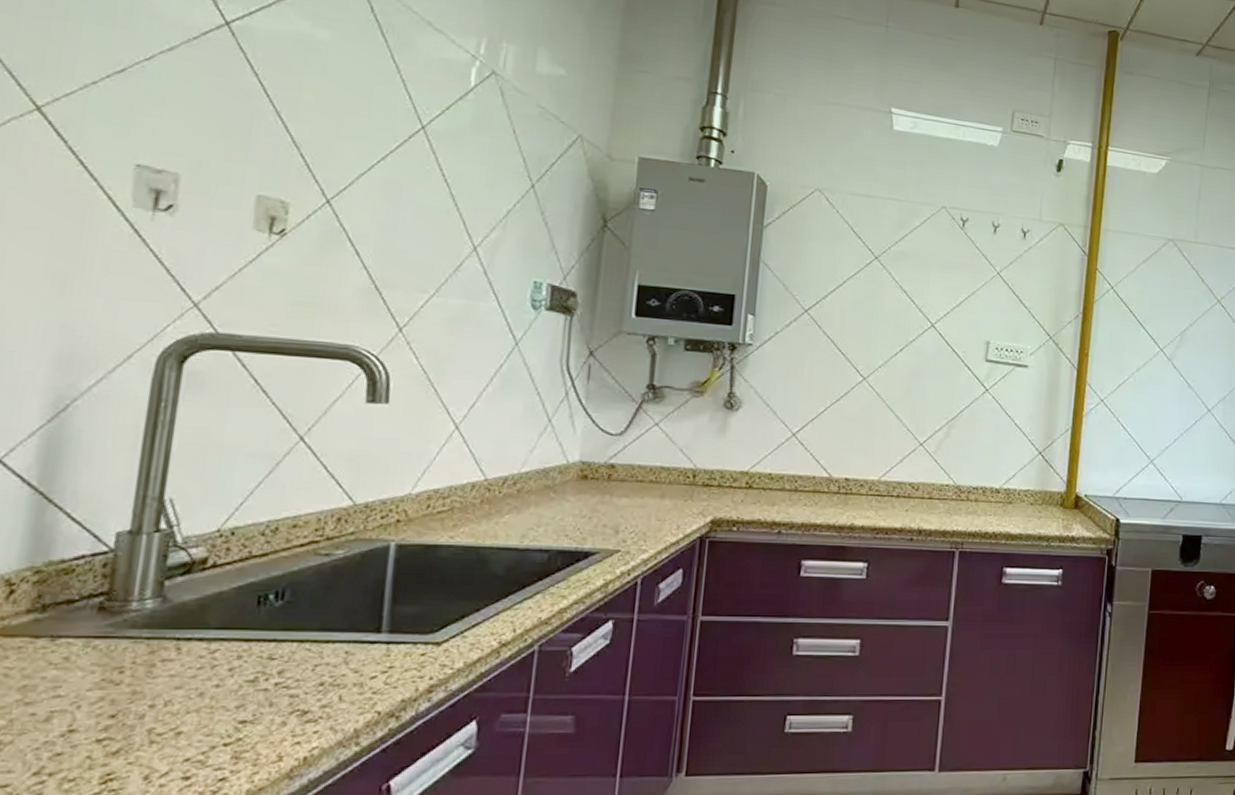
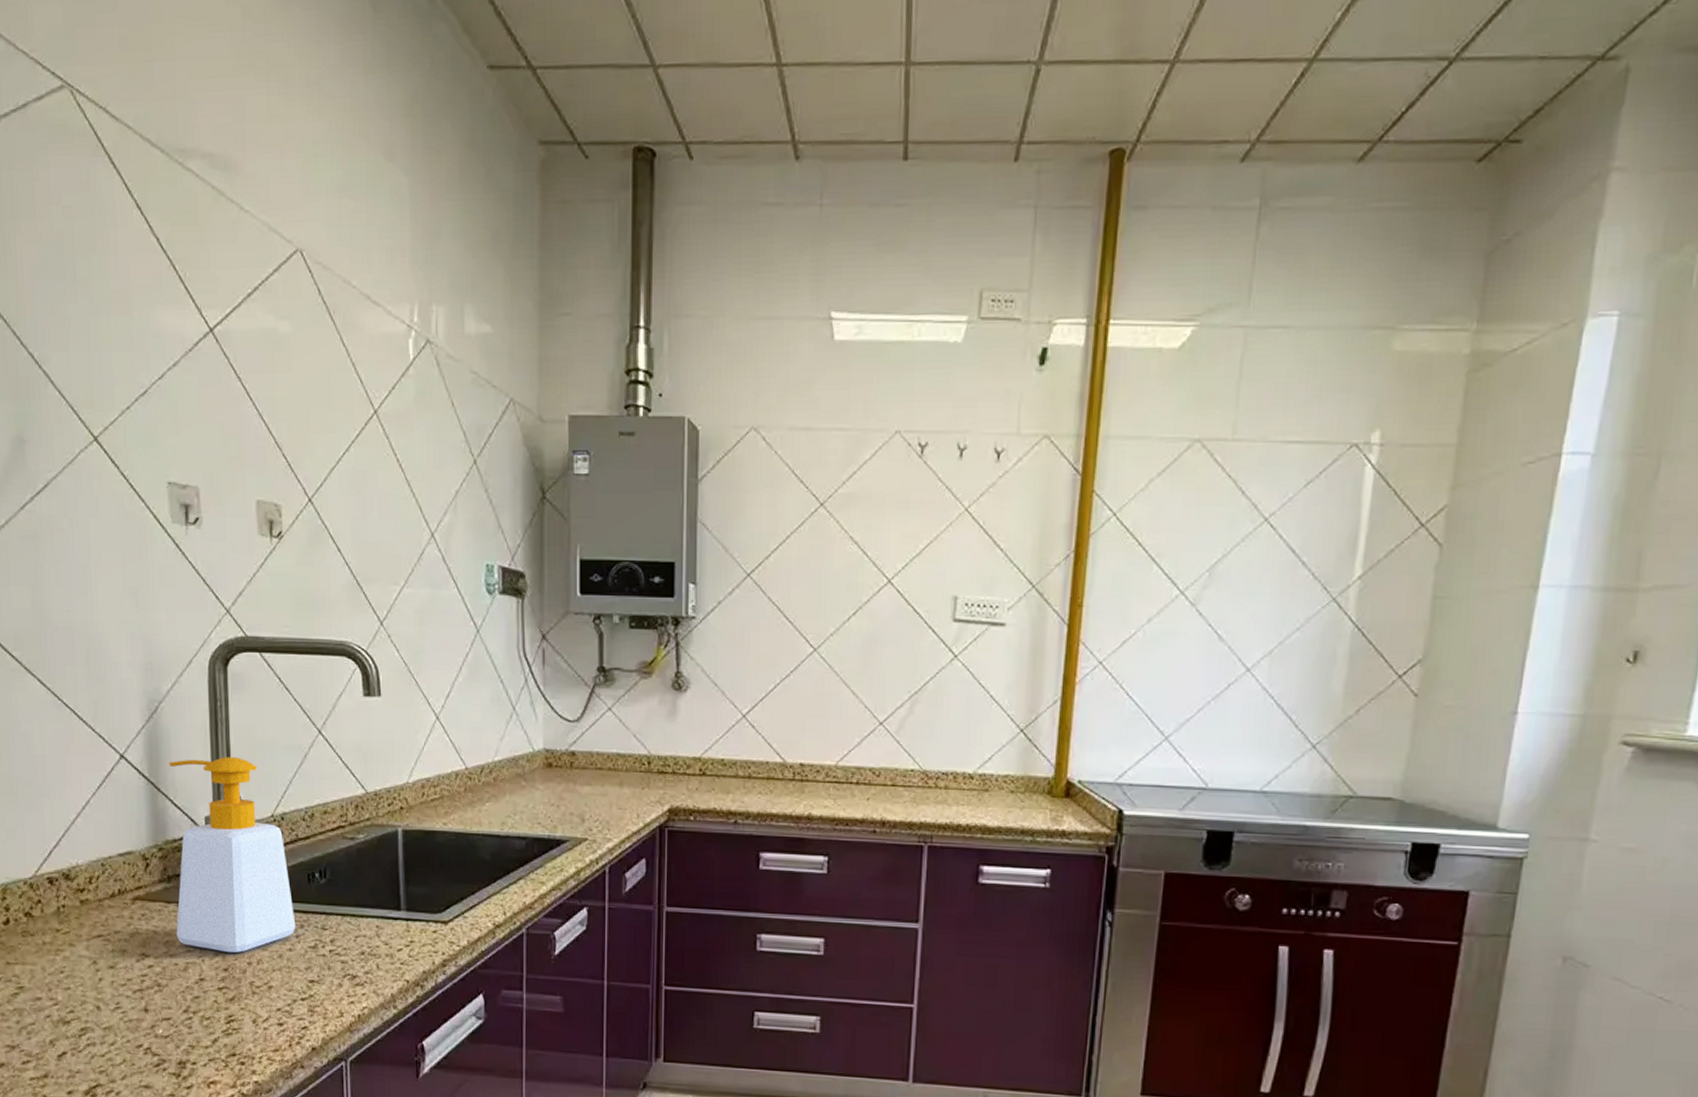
soap bottle: none [40,464,231,695] -> present [169,757,296,954]

